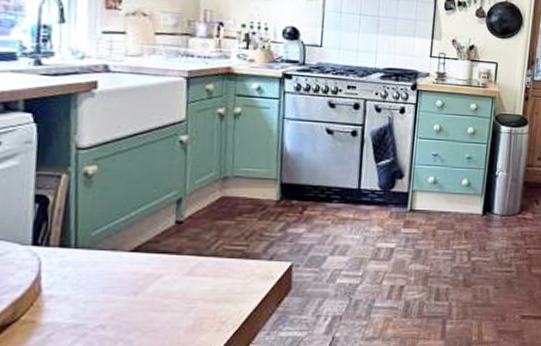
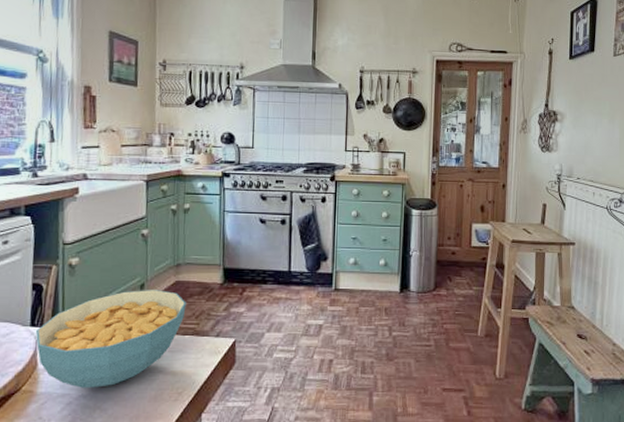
cereal bowl: none [39,205,234,317] -> present [36,290,186,388]

